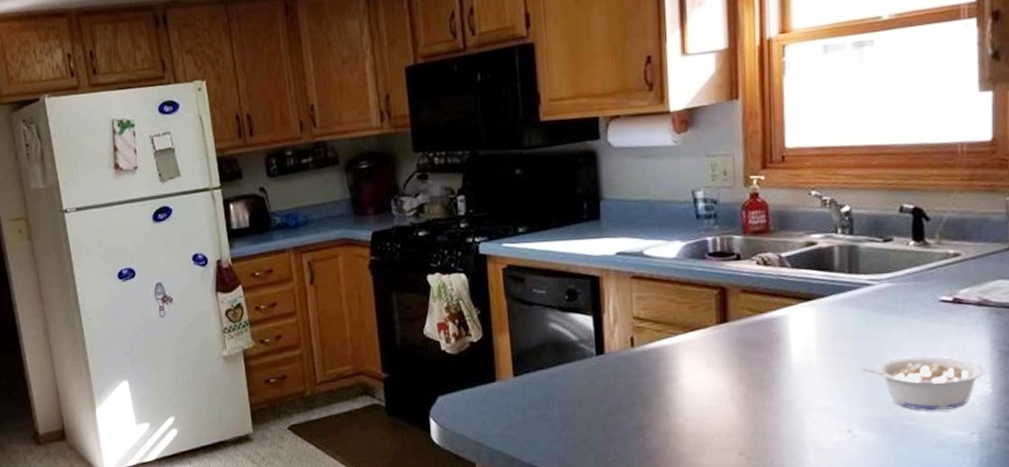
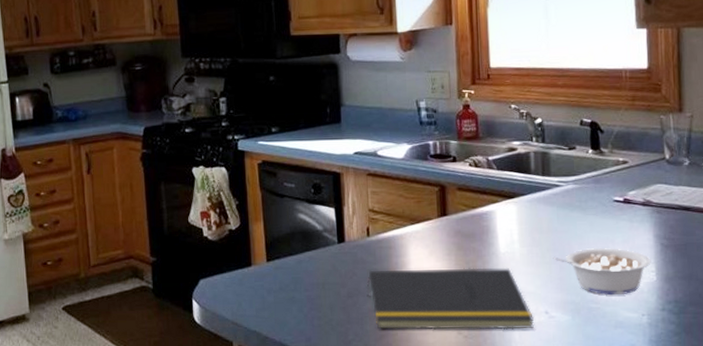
notepad: none [630,381,833,450] -> present [367,268,534,330]

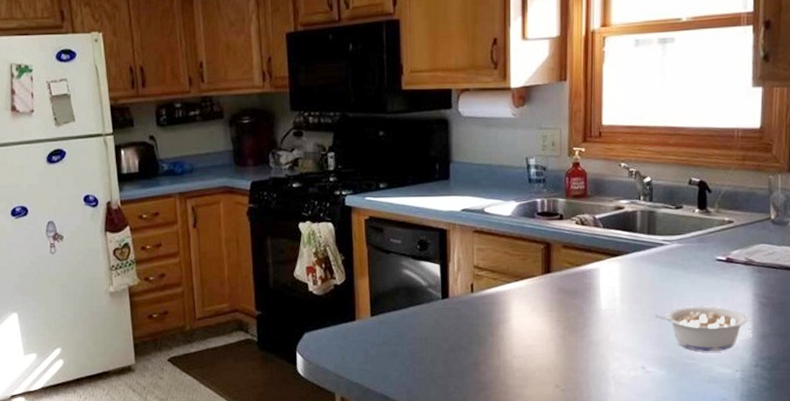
notepad: present [367,268,534,330] -> none [468,324,630,384]

